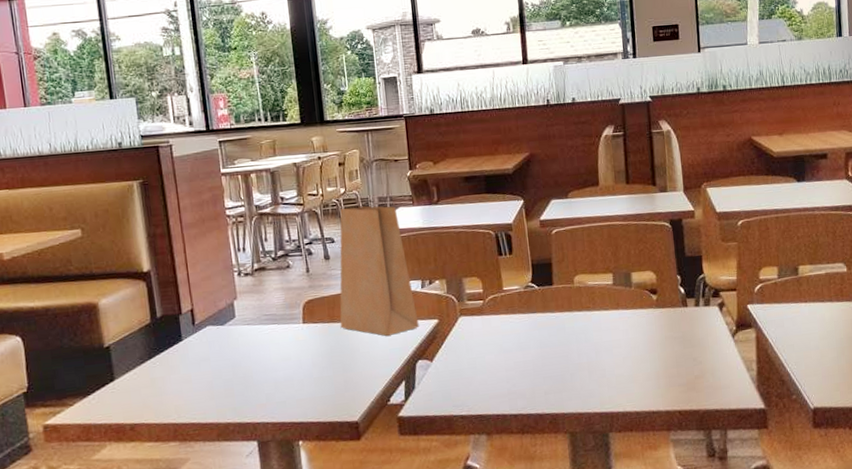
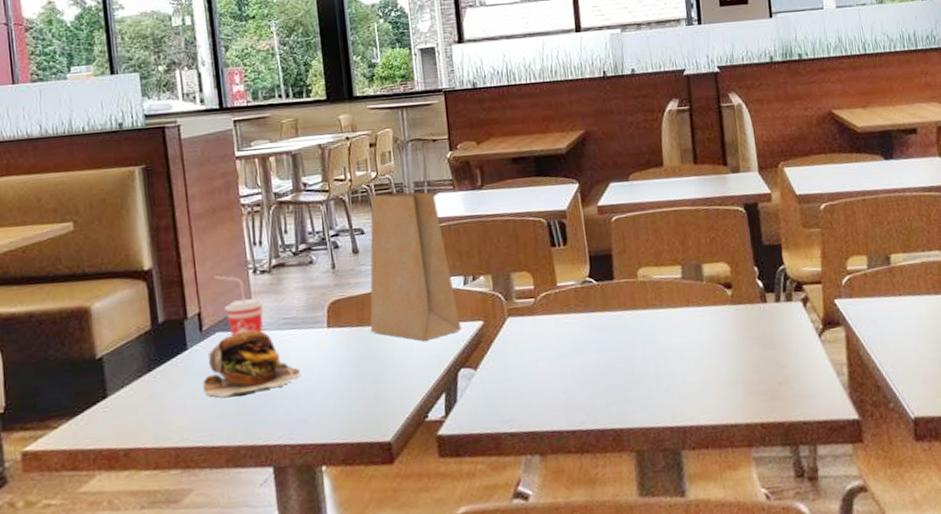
burger: none [196,324,280,382] -> present [202,330,301,398]
beverage cup: none [203,277,247,329] -> present [213,275,264,336]

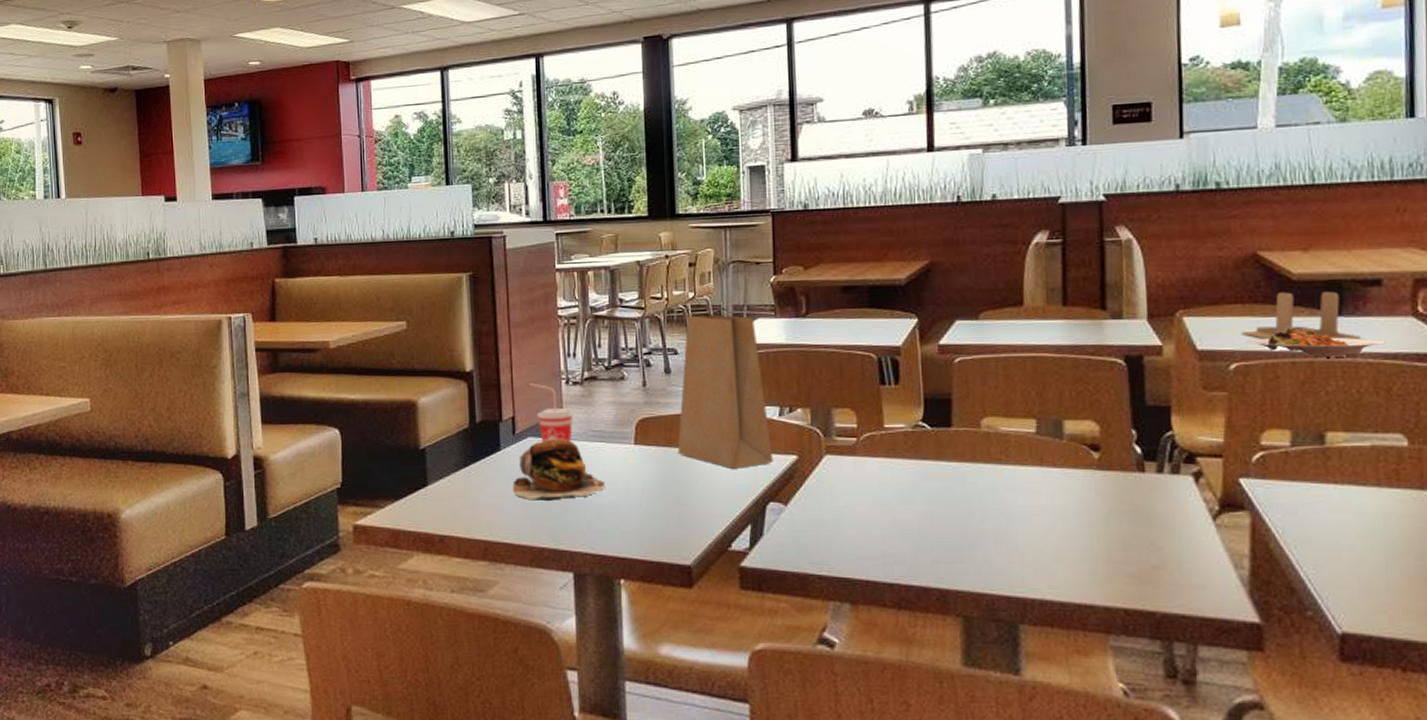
napkin holder: none [826,140,908,182] -> present [1241,292,1363,340]
salad: none [830,170,923,194] -> present [1246,326,1386,358]

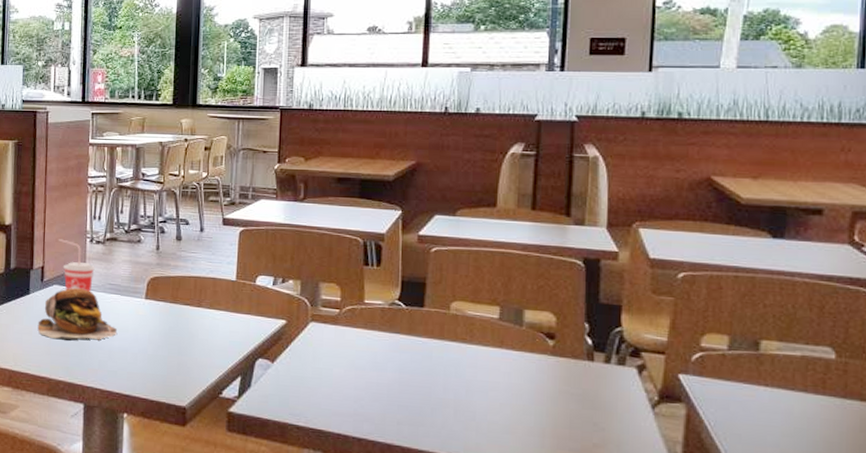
paper bag: present [677,314,773,469] -> none [182,192,265,327]
napkin holder: present [1241,292,1363,340] -> none [690,213,801,261]
salad: present [1246,326,1386,358] -> none [695,244,822,276]

